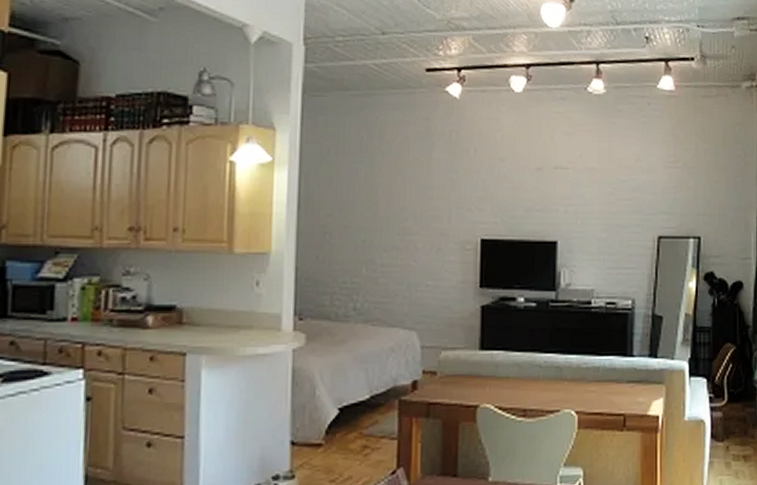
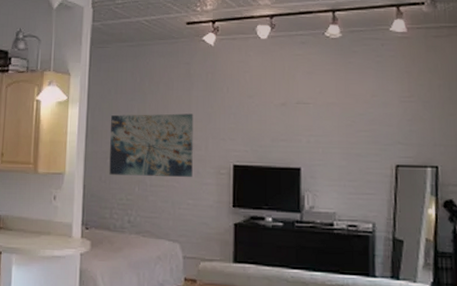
wall art: none [329,179,434,255] -> present [109,113,193,178]

